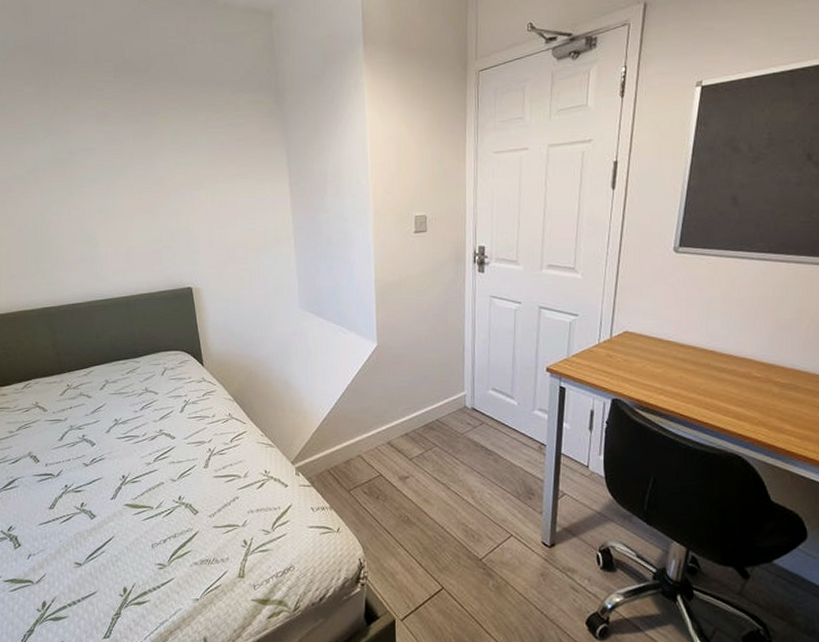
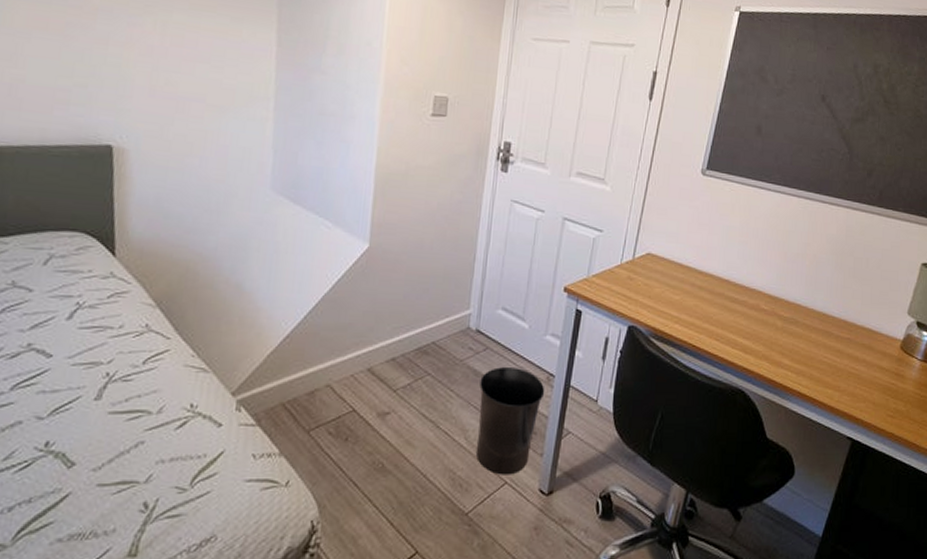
waste bin: none [480,439,538,529] -> present [476,367,545,475]

